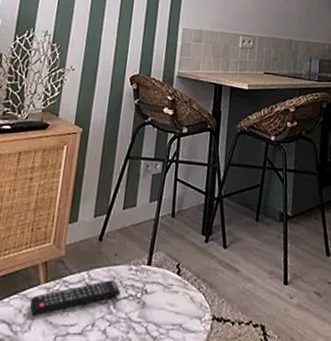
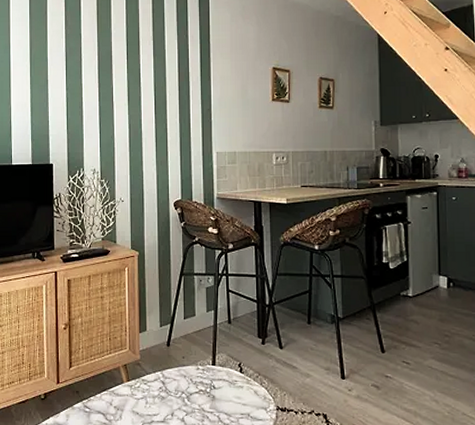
remote control: present [29,280,120,316] -> none [117,378,191,408]

